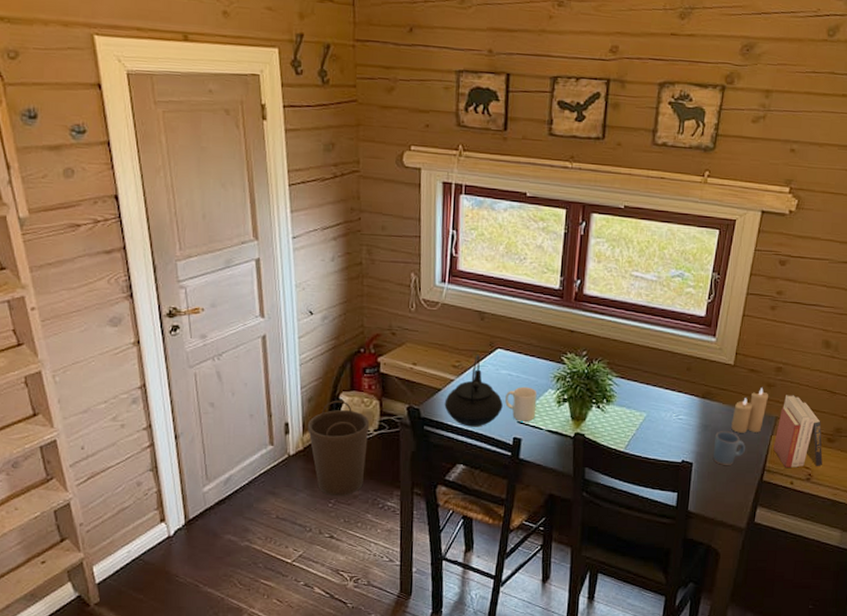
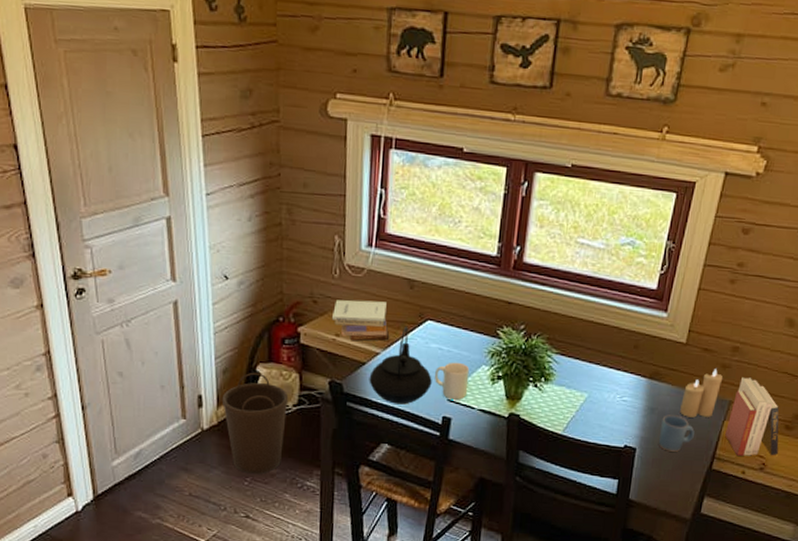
books: none [410,331,462,370] -> present [332,300,389,342]

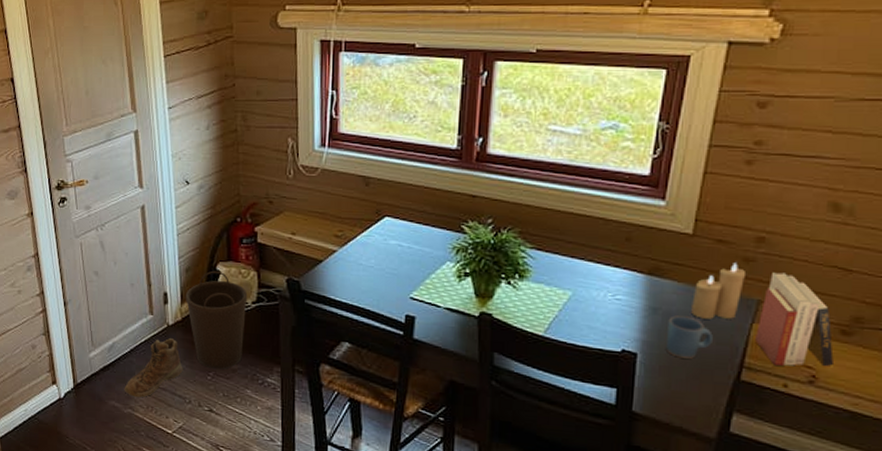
hiking boot: none [152,442,218,507] -> present [124,337,183,398]
books: present [332,300,389,342] -> none [288,199,345,240]
teapot: present [369,326,432,405] -> none [326,223,393,303]
cup: present [435,362,470,400] -> none [395,258,433,298]

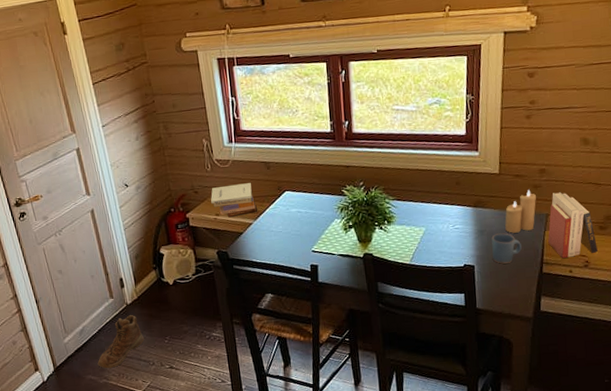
basket: present [185,270,248,370] -> none [137,253,190,334]
books: none [288,199,345,240] -> present [211,183,257,218]

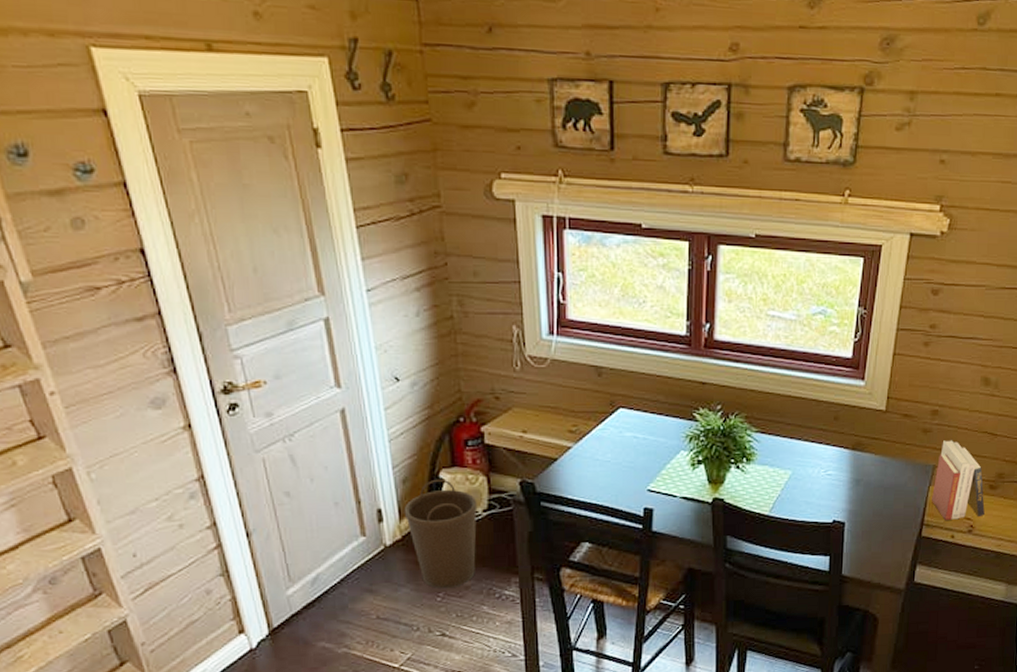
hiking boot: present [97,314,144,369] -> none [335,560,407,634]
basket: none [137,253,190,334] -> present [403,479,478,589]
books: present [211,183,257,218] -> none [517,392,579,437]
mug: present [491,233,522,264] -> none [867,485,901,522]
candle: present [505,190,537,233] -> none [885,434,925,486]

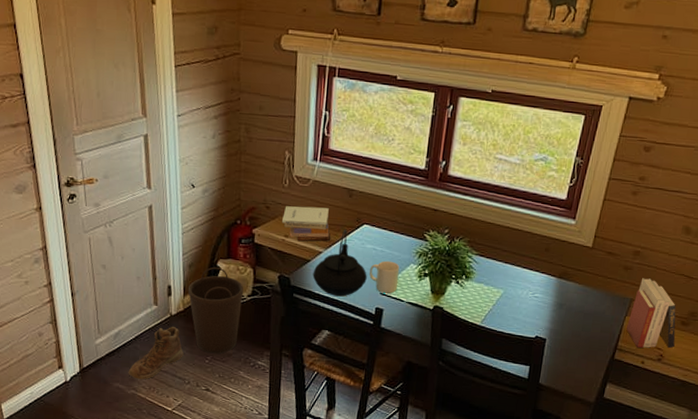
hiking boot: none [335,560,407,634] -> present [128,326,184,380]
books: none [517,392,579,437] -> present [282,206,330,242]
teapot: none [562,416,629,500] -> present [312,229,367,297]
cup: none [632,449,668,489] -> present [369,260,400,294]

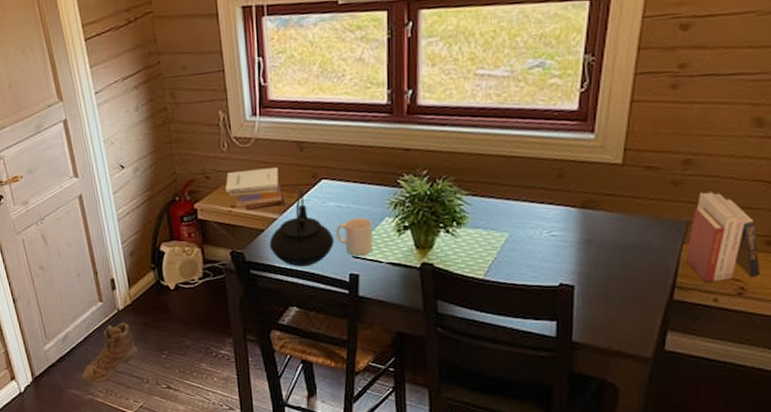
basket: present [187,266,244,354] -> none [132,251,194,348]

